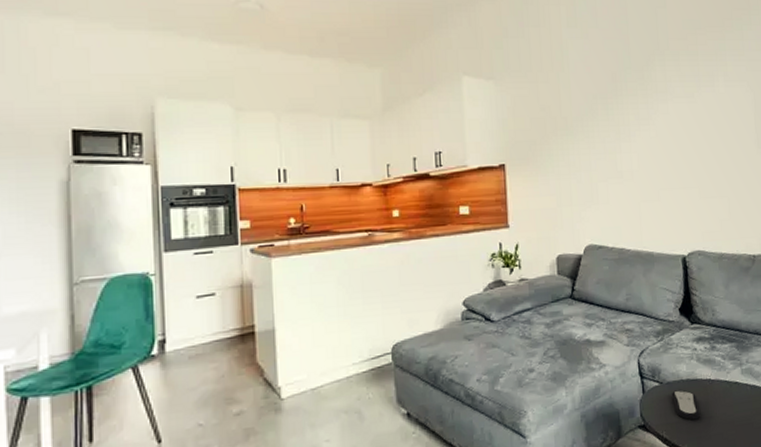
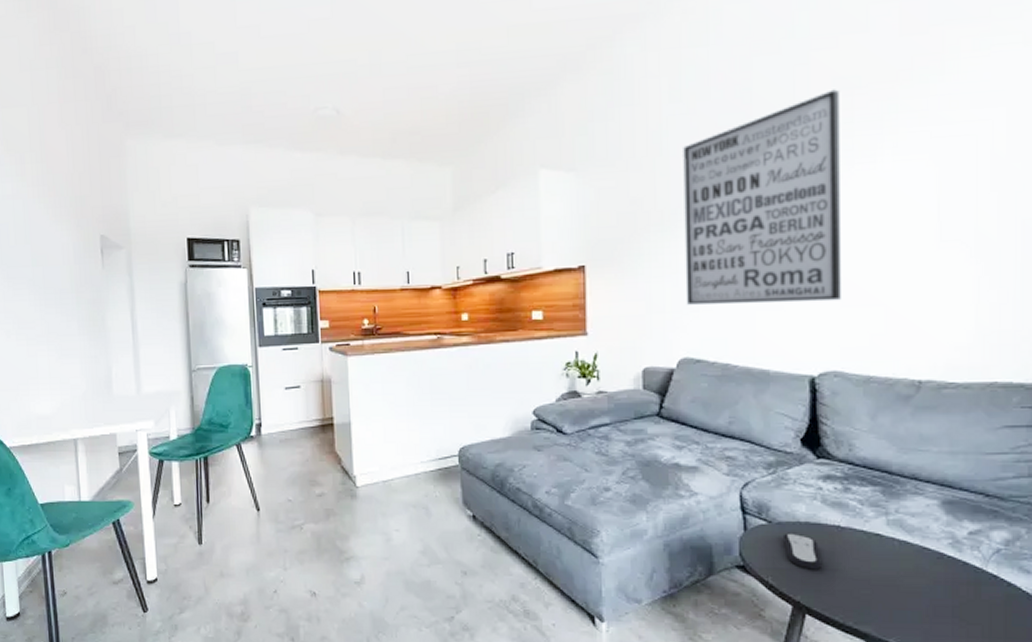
wall art: none [580,28,699,198] -> present [683,89,841,305]

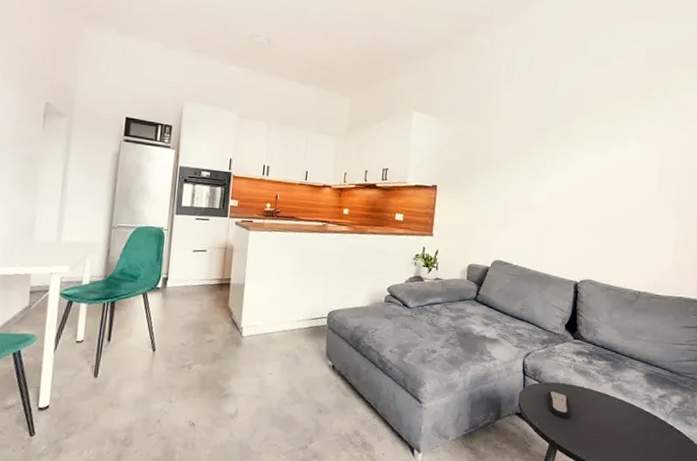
wall art: present [683,89,841,305] -> none [502,93,609,233]

